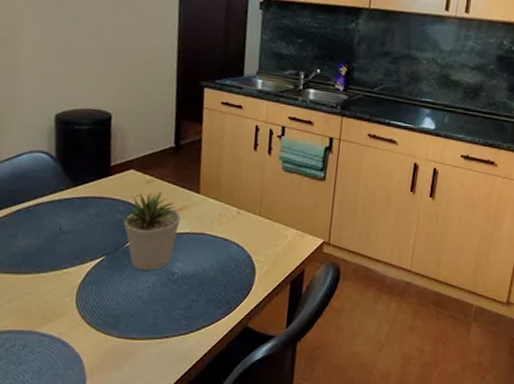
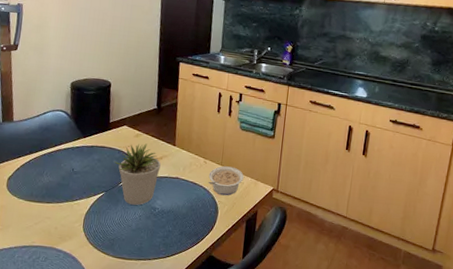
legume: none [242,216,288,253] -> present [208,166,244,196]

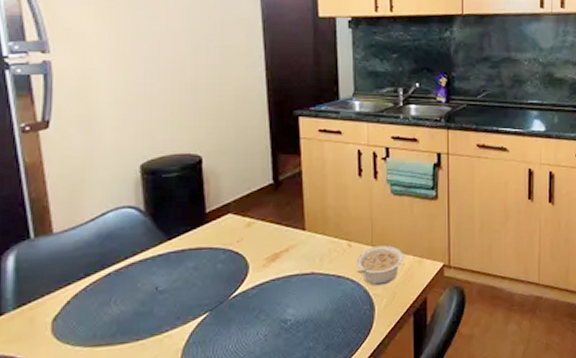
potted plant: present [114,143,161,205] -> none [219,233,287,322]

